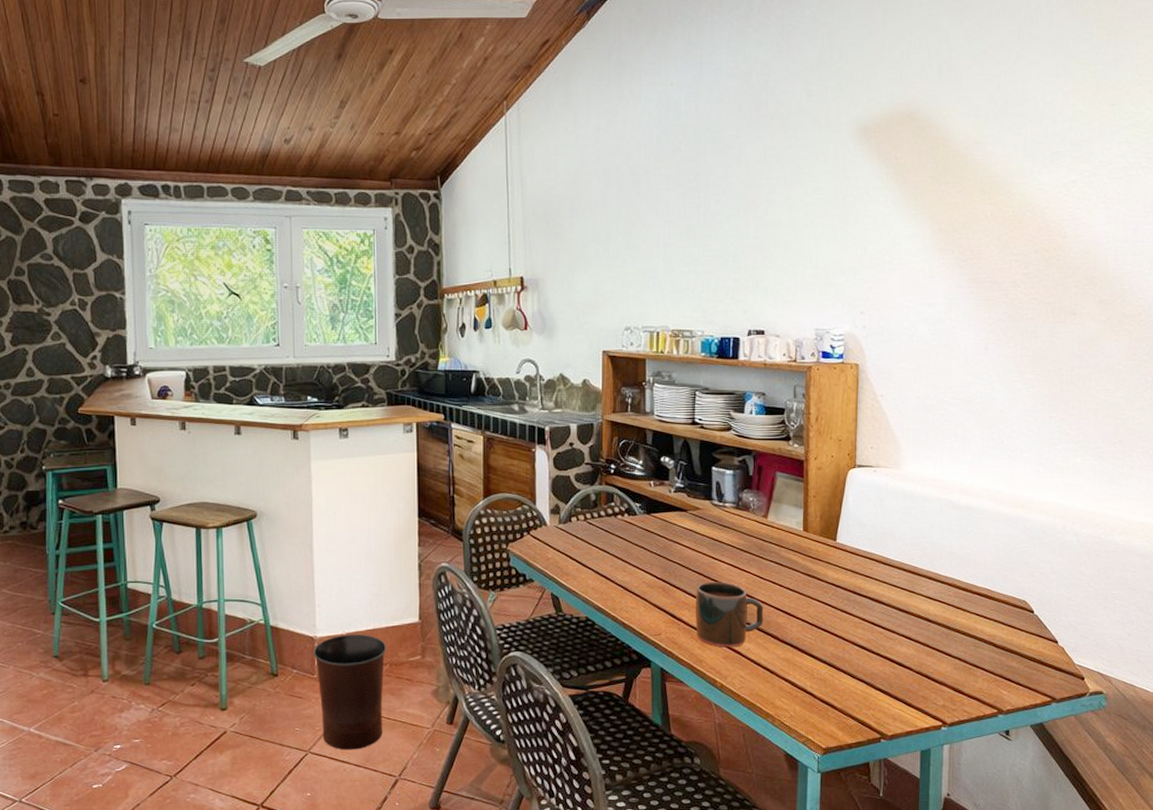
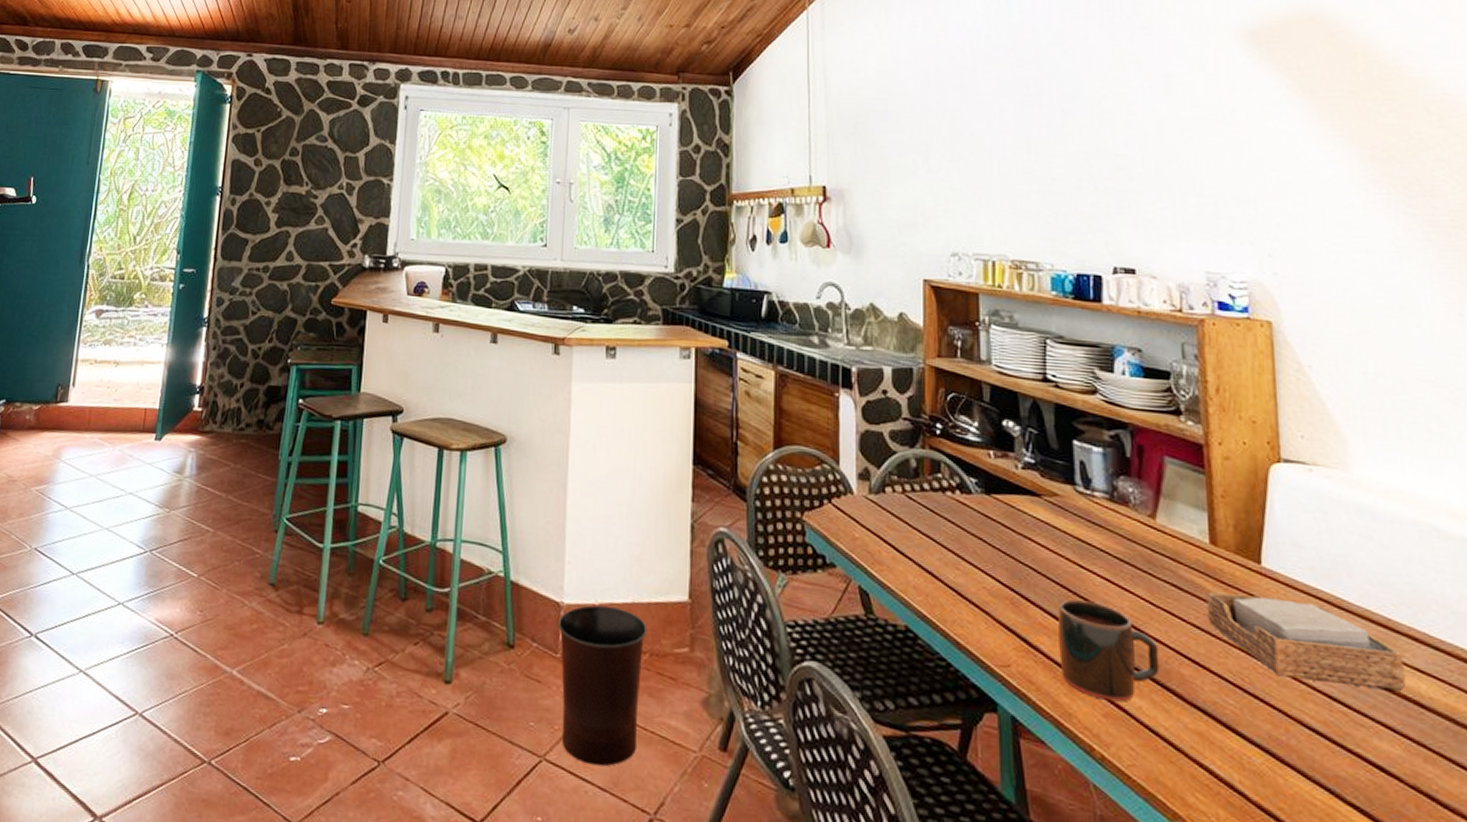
napkin holder: none [798,562,921,615] -> present [1206,591,1406,690]

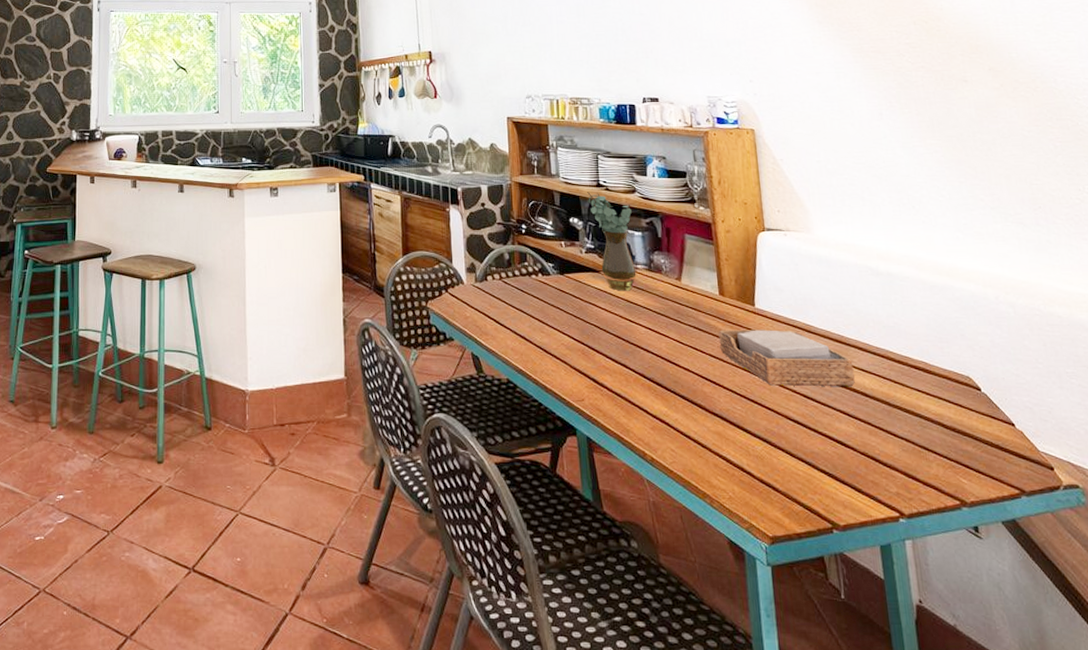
waste bin: present [557,605,648,766] -> none [244,388,314,513]
vase: none [1029,386,1093,526] -> present [587,191,637,291]
mug: present [1057,599,1160,702] -> none [616,346,689,417]

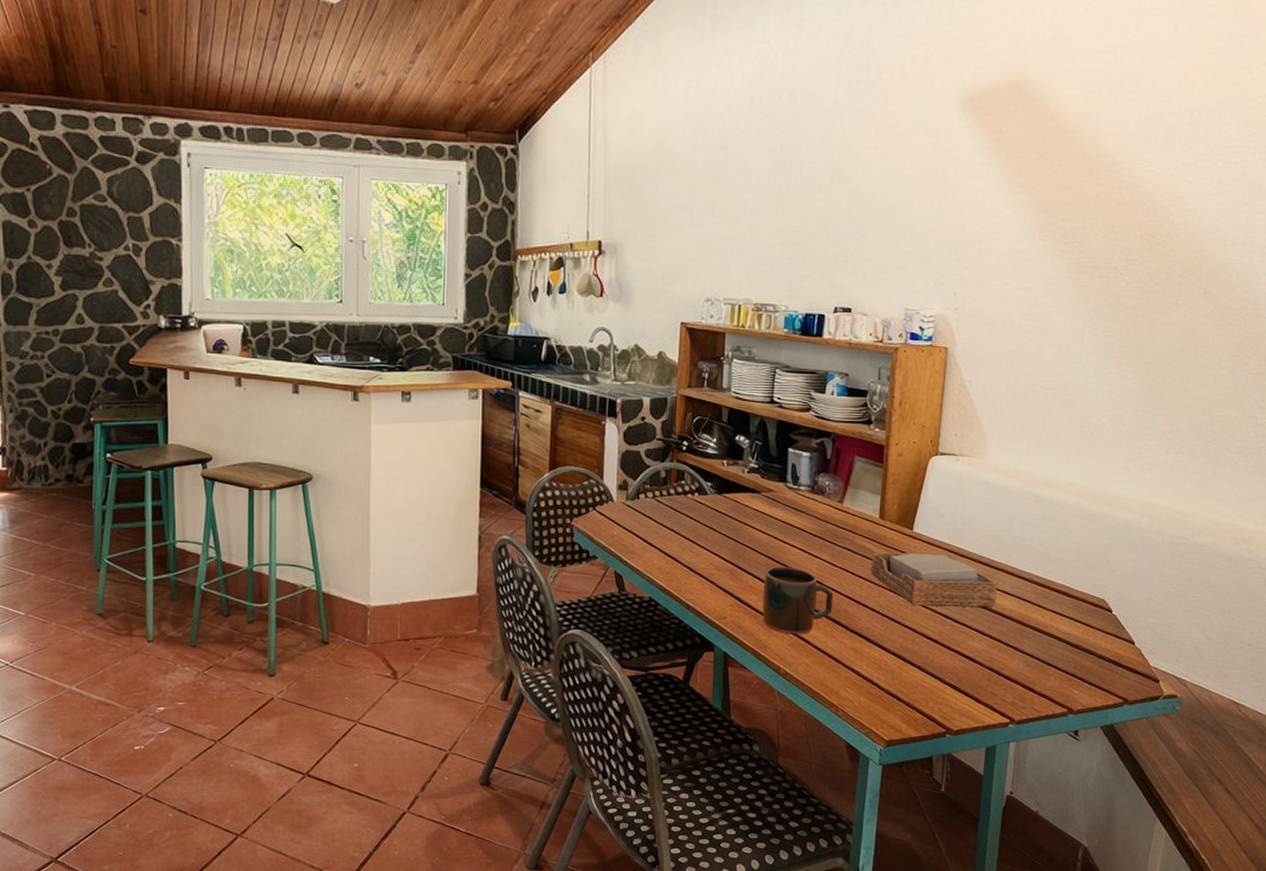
vase: present [587,191,637,291] -> none [758,407,803,513]
mug: none [616,346,689,417] -> present [762,566,834,635]

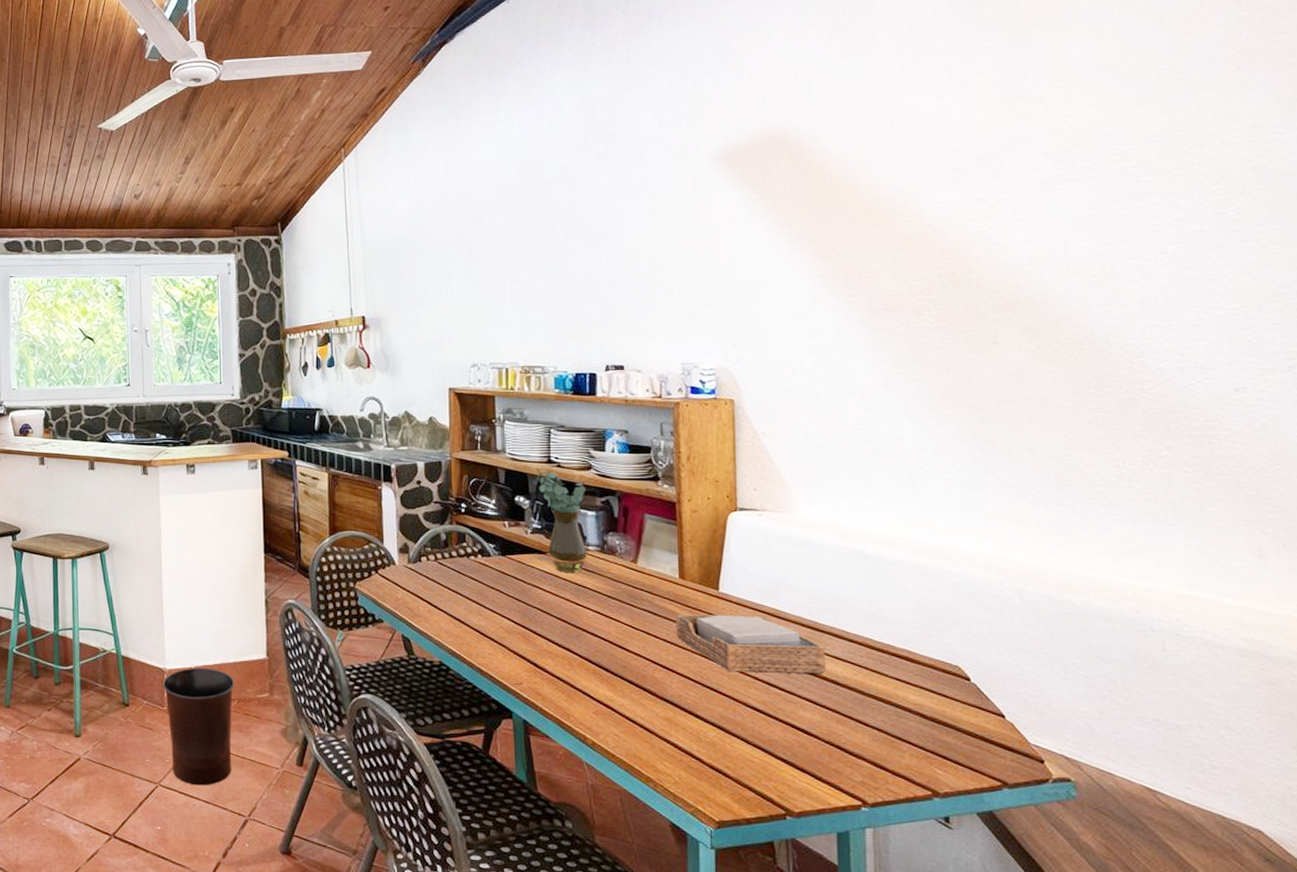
waste bin: none [365,604,442,722] -> present [162,667,235,786]
vase: none [758,407,803,513] -> present [536,468,587,573]
mug: present [762,566,834,635] -> none [559,630,638,702]

